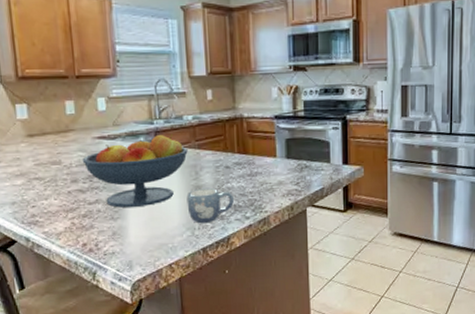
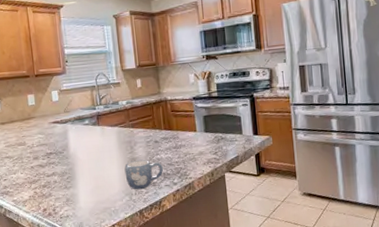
fruit bowl: present [82,133,188,208] -> none [41,116,124,179]

